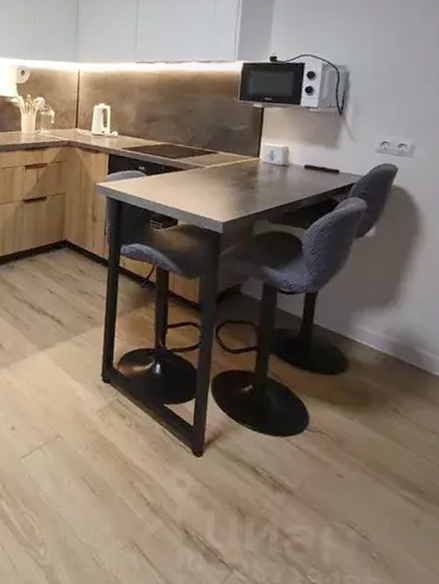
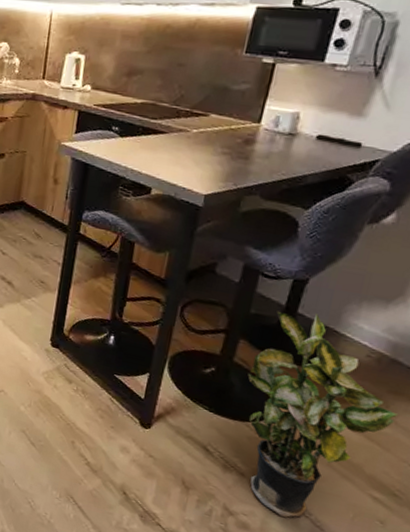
potted plant: none [281,323,409,533] -> present [248,310,398,518]

